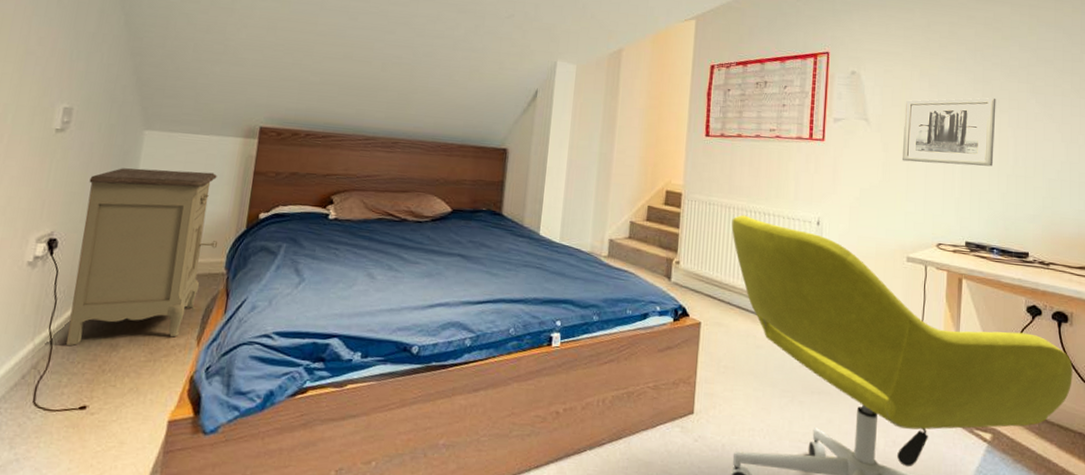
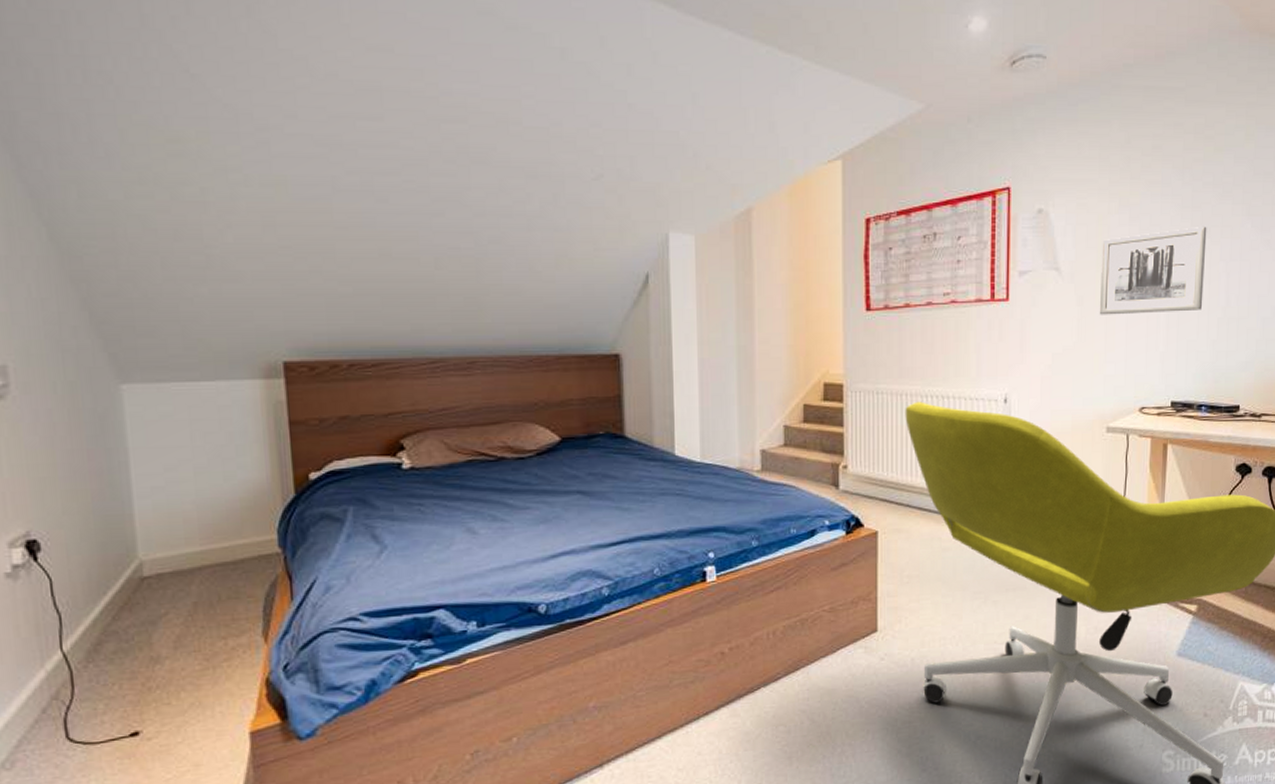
nightstand: present [65,168,218,346] -> none [60,429,262,667]

